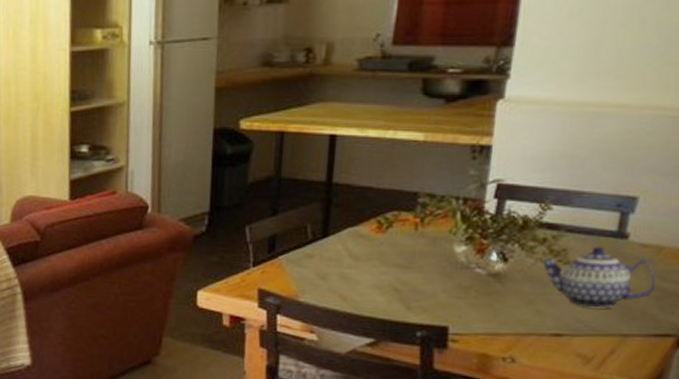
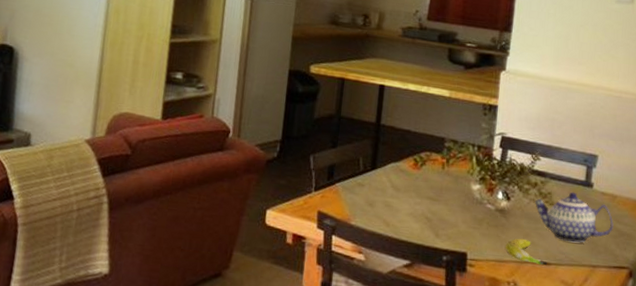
banana: none [500,306,558,338] -> present [505,238,547,266]

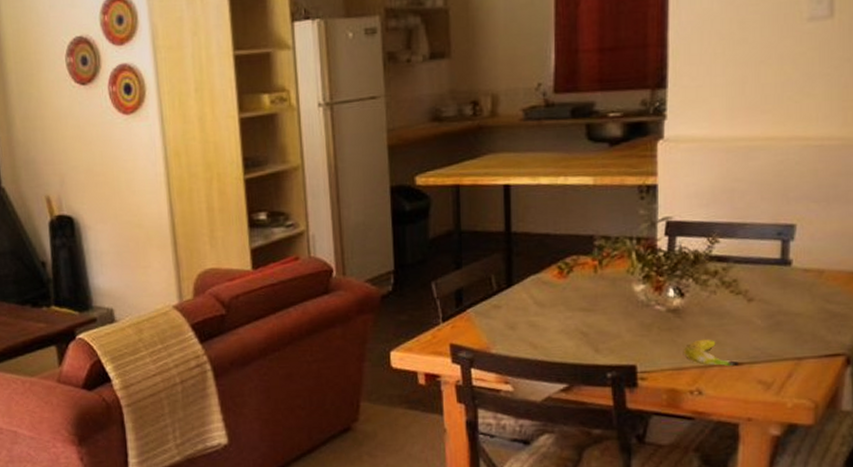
teapot: present [534,192,614,243] -> none [716,274,822,335]

